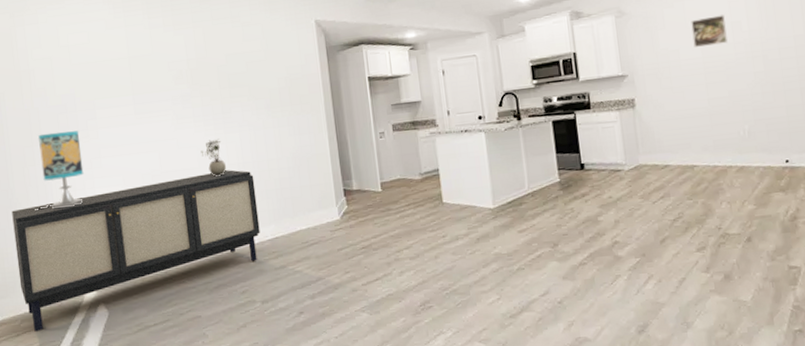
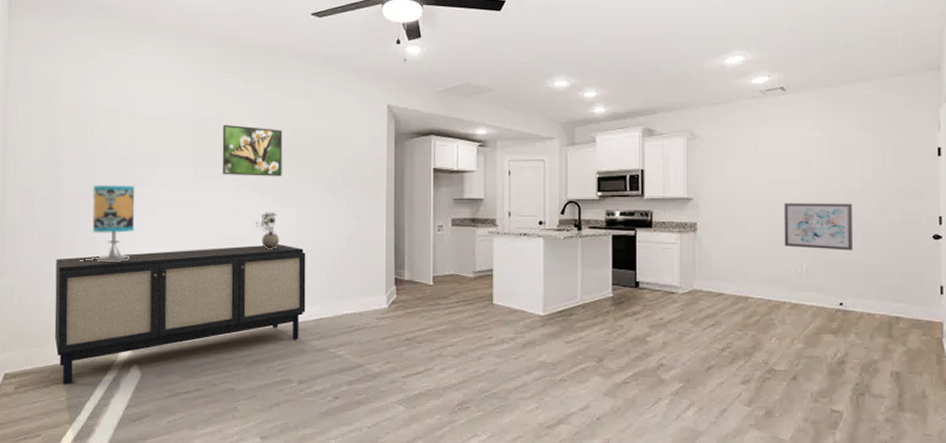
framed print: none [156,57,221,109] -> present [222,124,283,176]
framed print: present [691,15,728,47] -> none [761,150,795,179]
wall art: none [719,60,792,112] -> present [784,203,853,251]

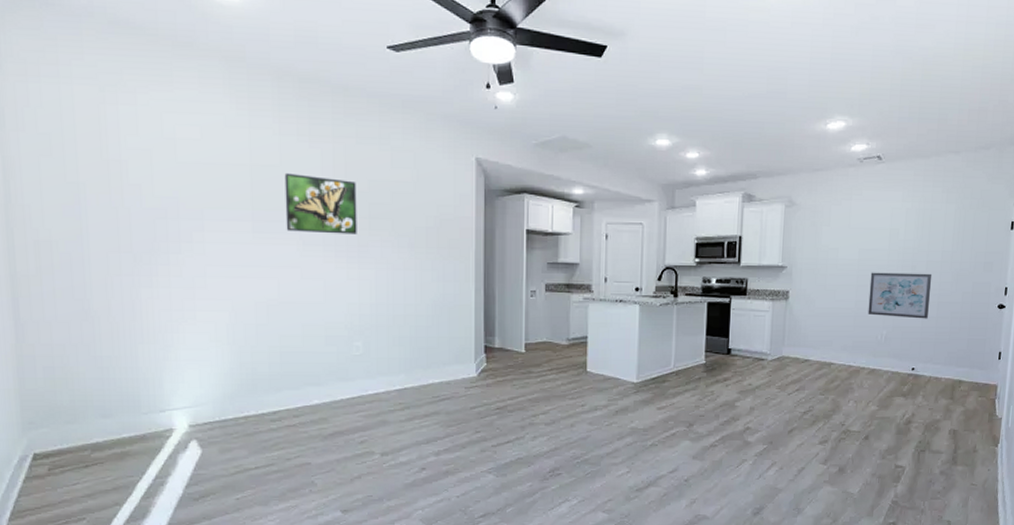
sideboard: present [54,244,306,385] -> none [87,310,388,464]
table lamp: present [80,185,135,263] -> none [117,239,183,329]
potted plant: present [256,212,279,249] -> none [328,273,356,315]

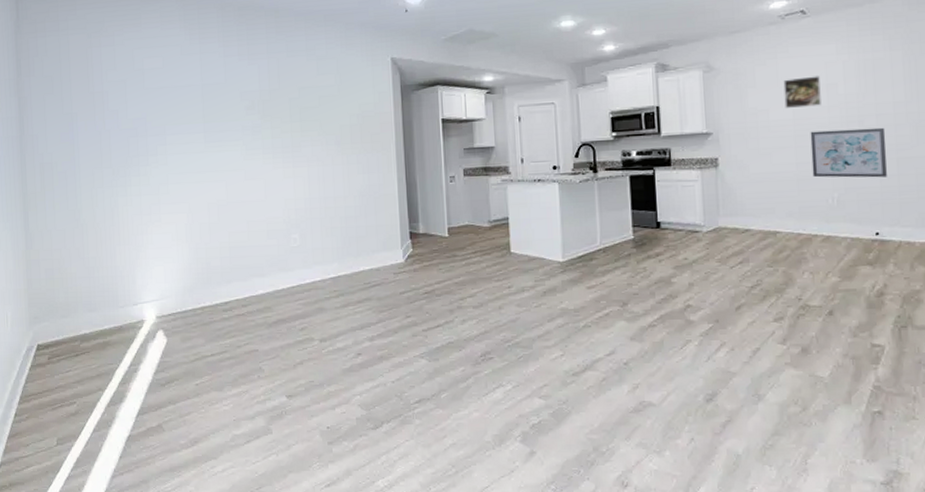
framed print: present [284,172,357,235] -> none [229,88,291,139]
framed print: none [852,220,885,249] -> present [783,76,821,108]

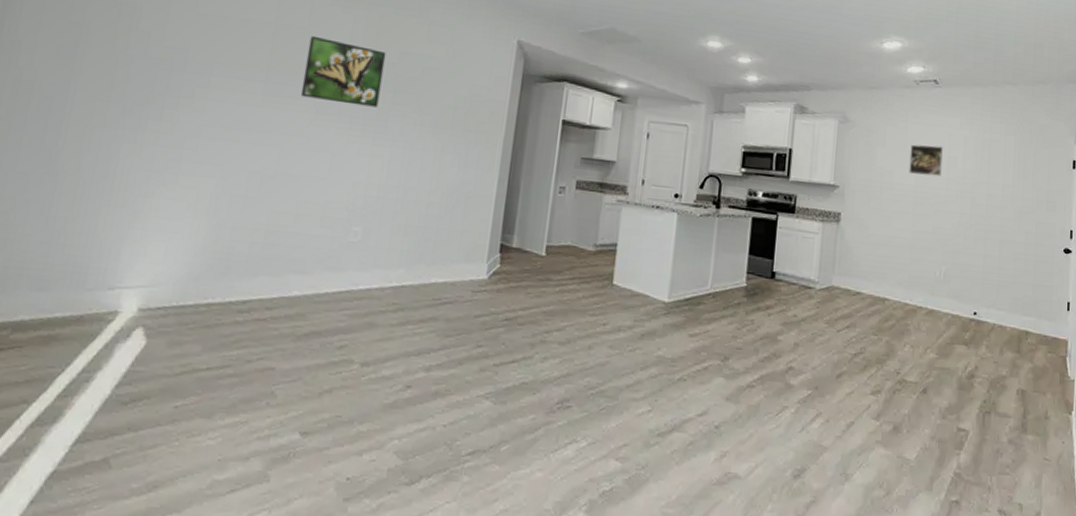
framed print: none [229,88,291,139] -> present [300,35,386,108]
wall art: present [810,127,887,178] -> none [925,200,993,258]

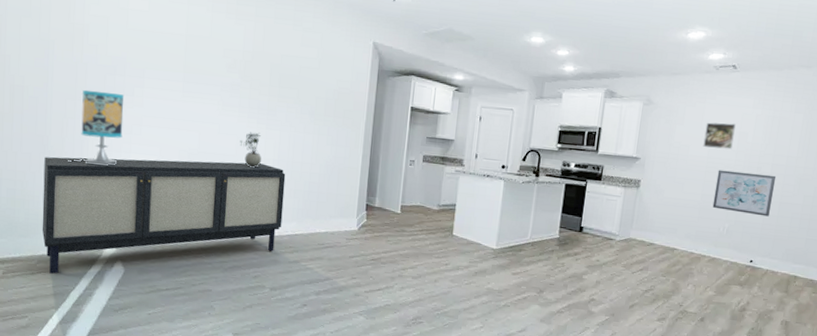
sideboard: none [26,178,395,350] -> present [42,157,286,274]
table lamp: none [84,88,180,192] -> present [68,89,125,166]
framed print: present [300,35,386,108] -> none [210,43,271,100]
potted plant: none [335,148,365,196] -> present [240,132,261,168]
wall art: none [925,200,993,258] -> present [712,170,777,217]

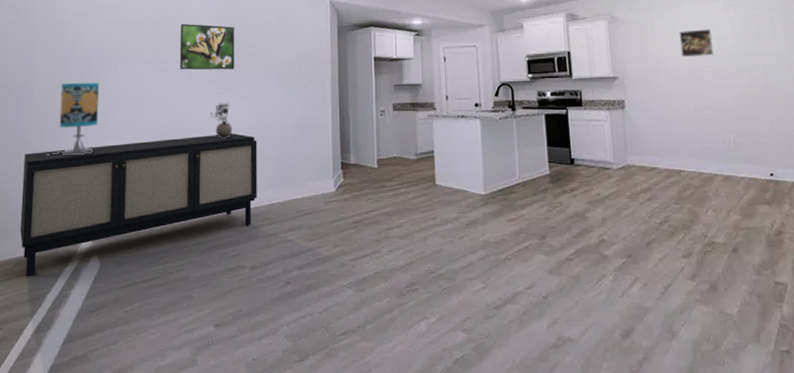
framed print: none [210,43,271,100] -> present [179,23,235,70]
wall art: present [712,170,777,217] -> none [705,76,776,122]

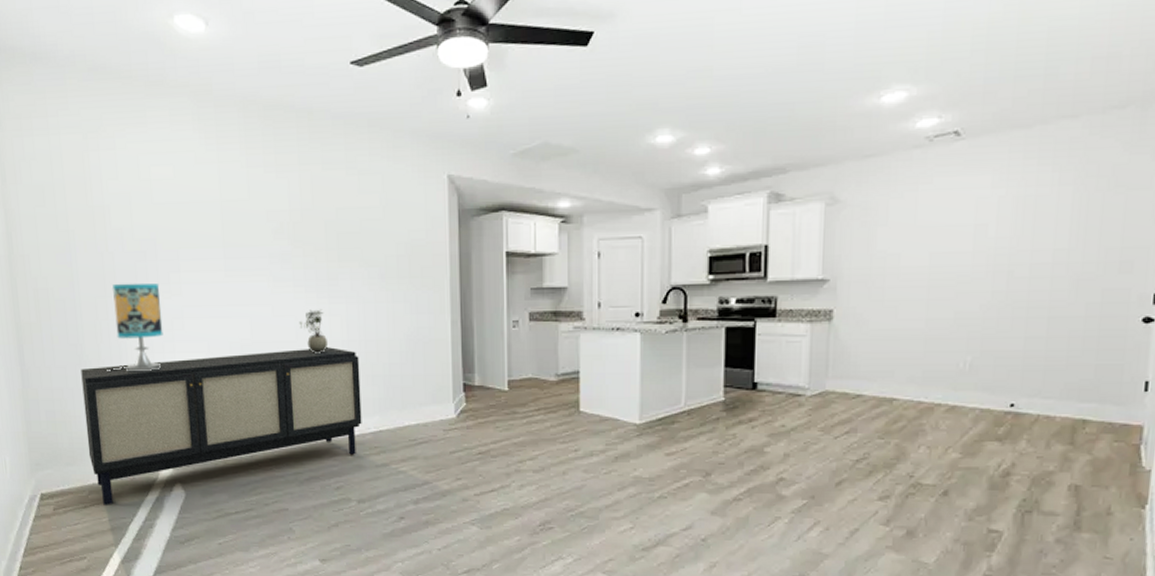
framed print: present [179,23,235,70] -> none [253,206,326,268]
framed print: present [679,29,714,57] -> none [920,214,968,252]

